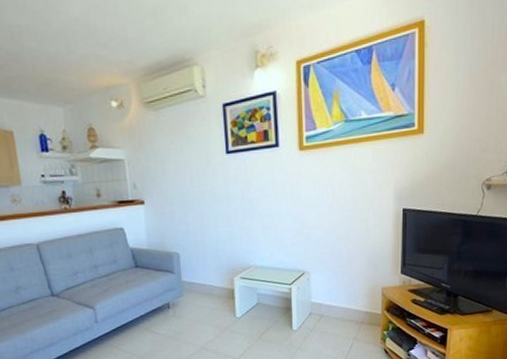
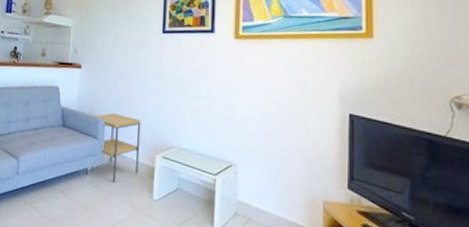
side table: none [164,245,219,310] -> present [92,113,141,182]

